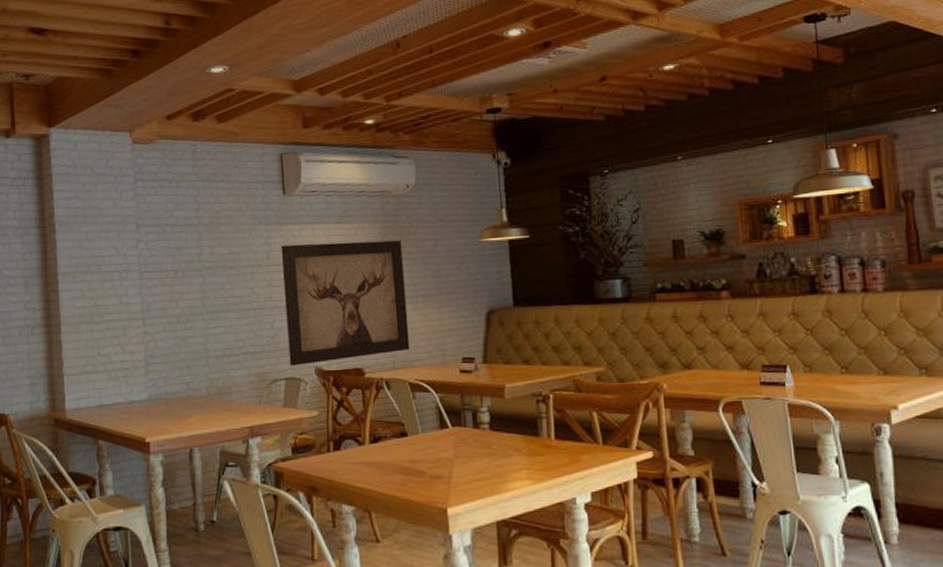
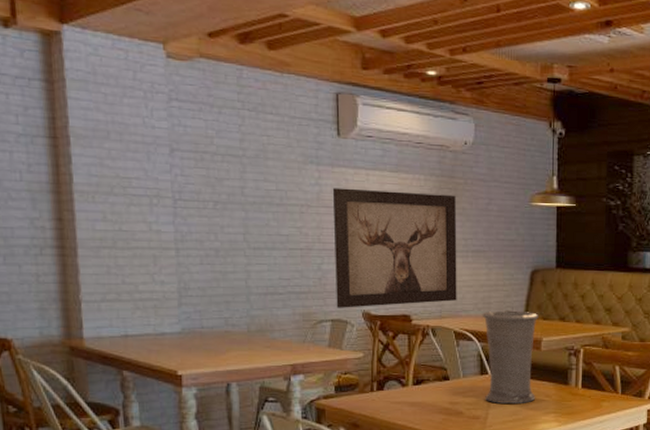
vase: none [437,356,504,461] -> present [482,310,539,404]

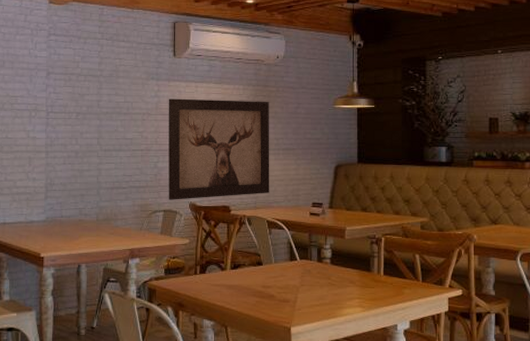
vase: present [482,310,539,404] -> none [291,202,342,289]

